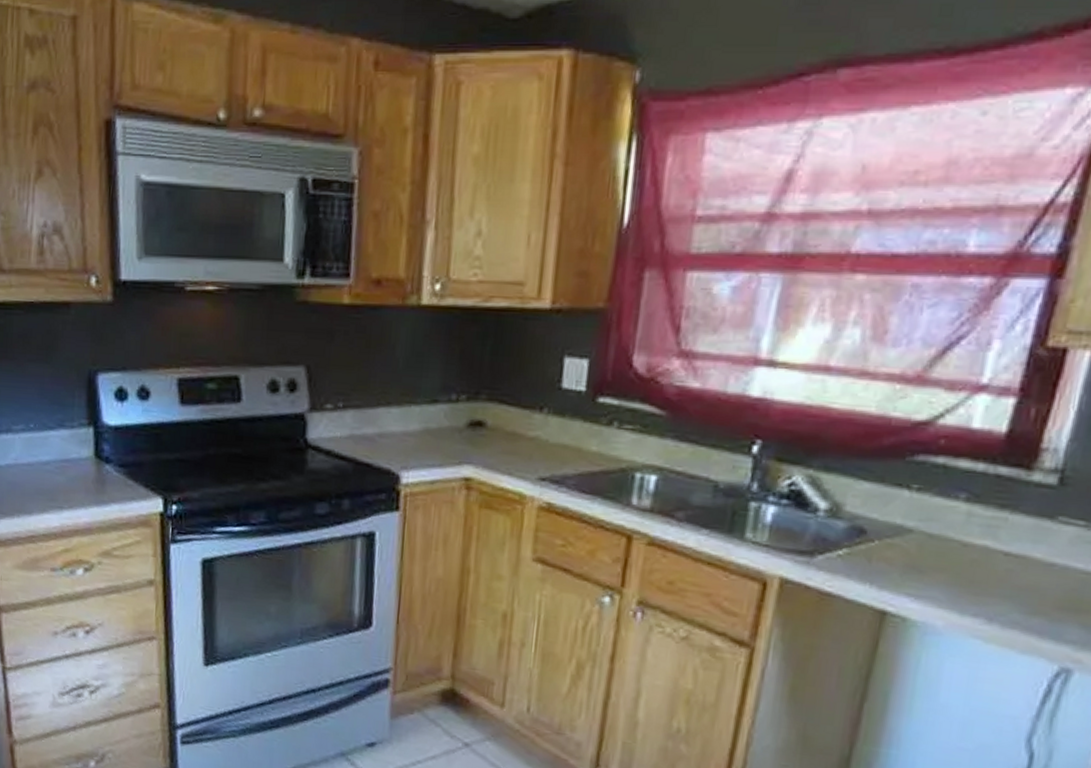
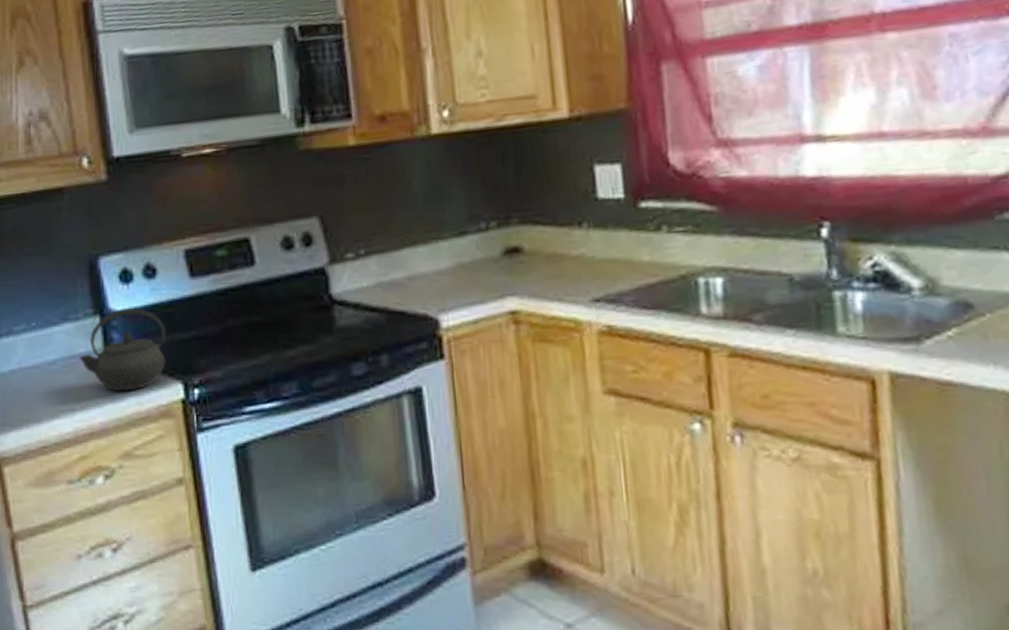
kettle: none [71,424,152,499] -> present [79,308,166,392]

